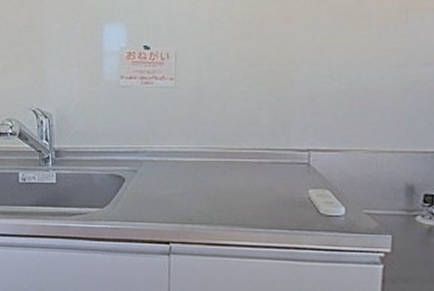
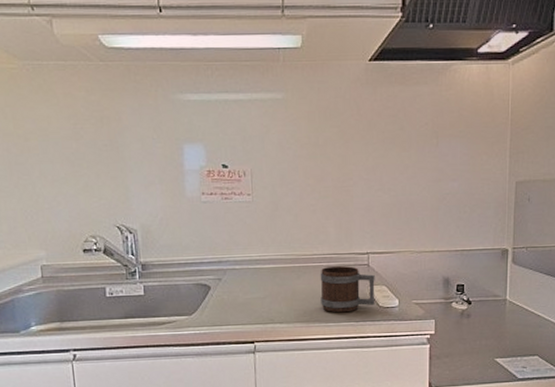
mug: none [248,163,316,218] -> present [320,265,375,313]

